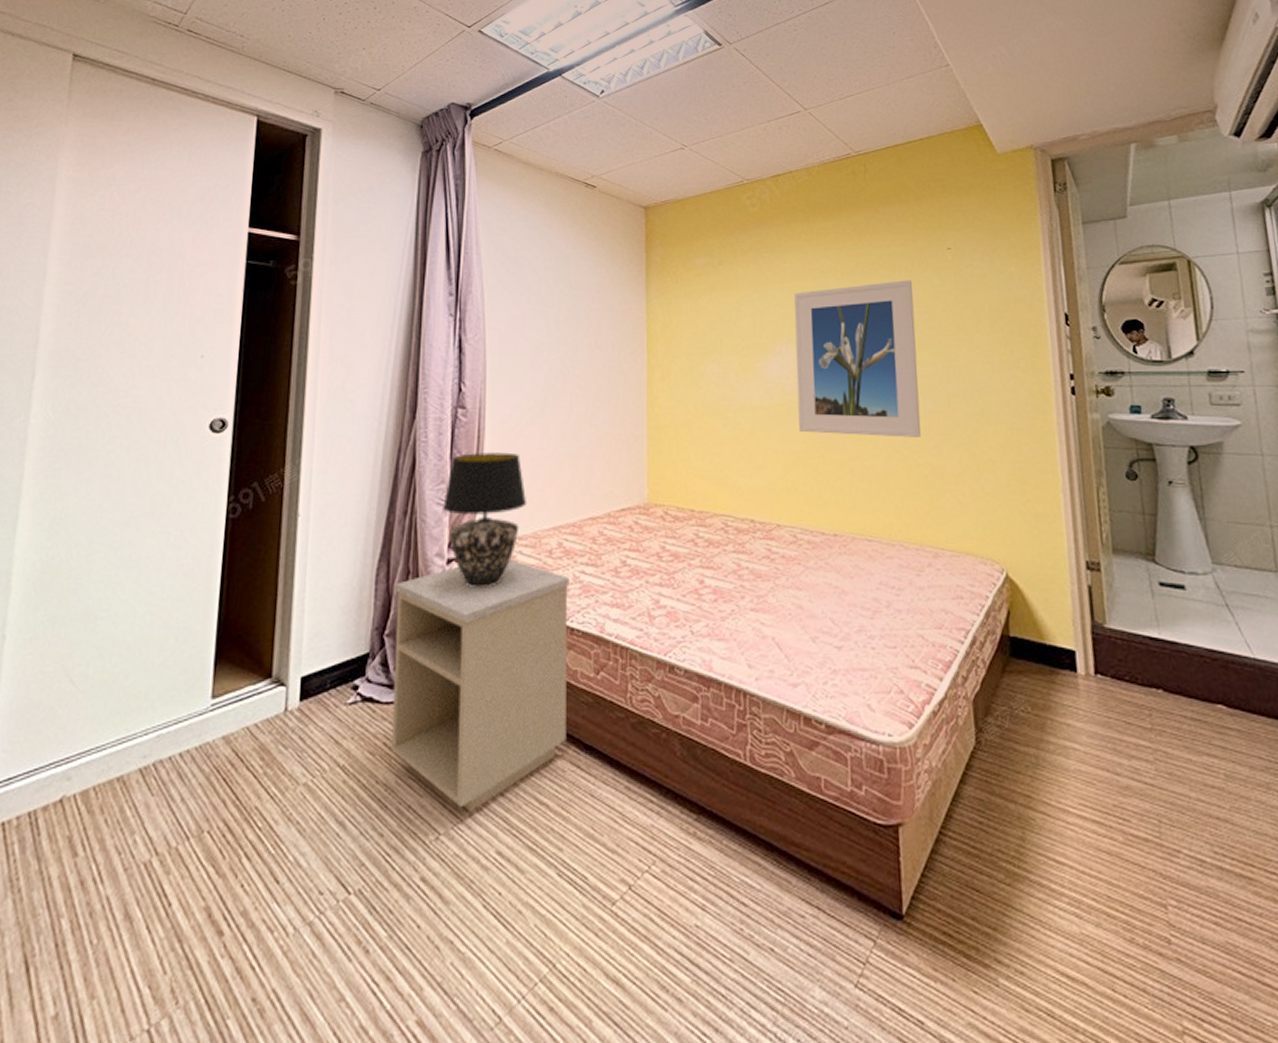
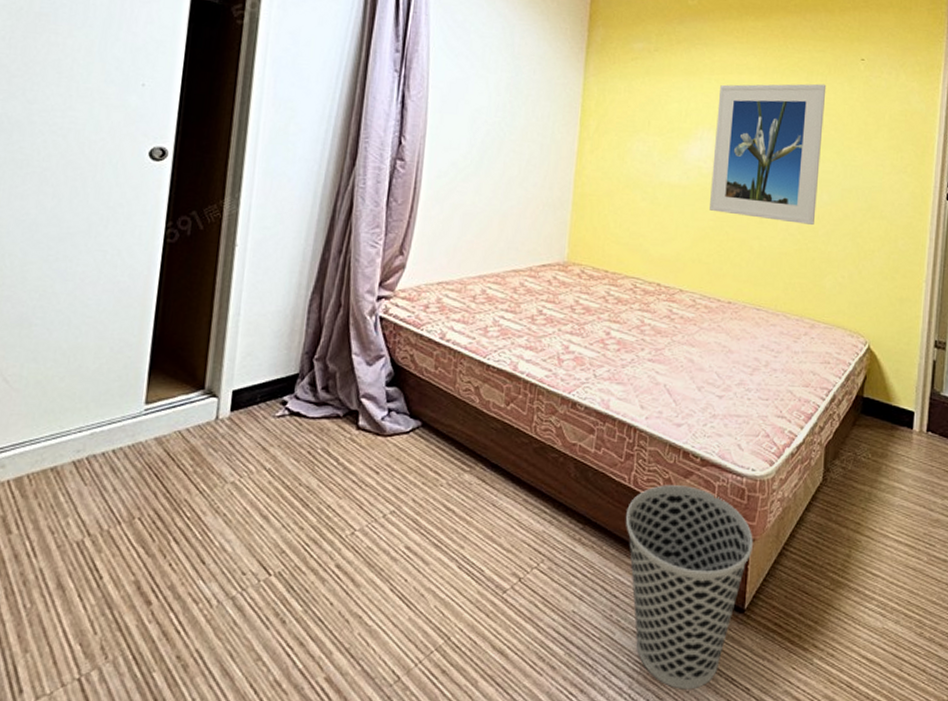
nightstand: present [390,560,570,812] -> none [314,302,490,513]
table lamp: present [441,452,527,588] -> none [375,202,456,325]
wastebasket: none [745,759,903,1025] -> present [625,485,753,690]

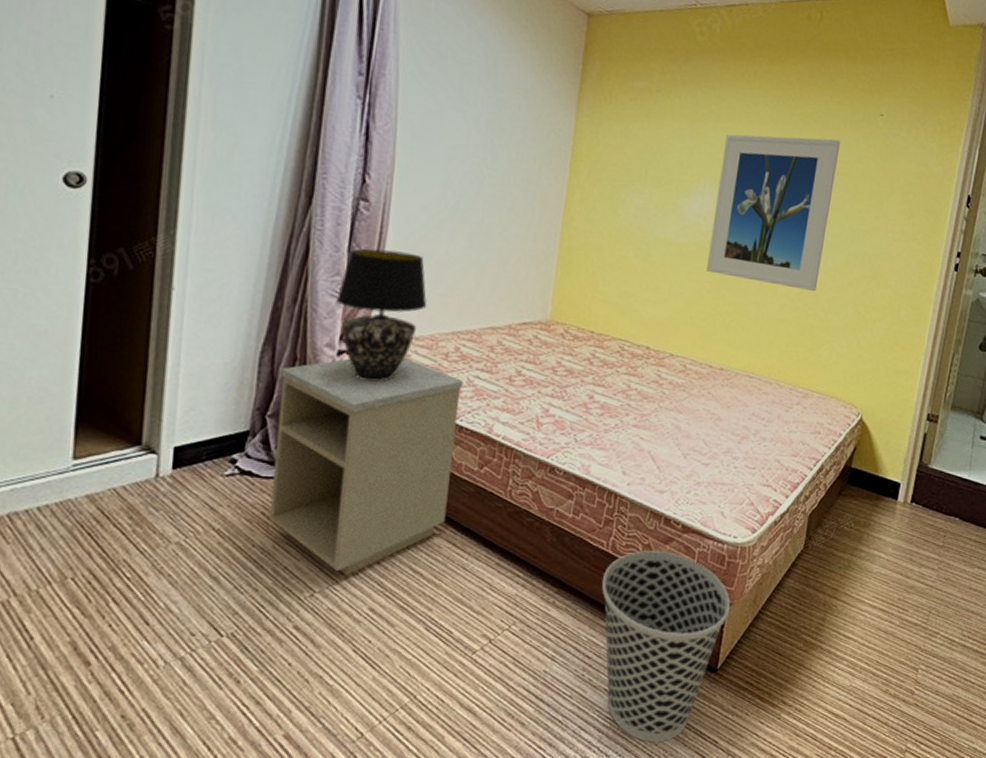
nightstand: none [314,302,490,513] -> present [268,358,464,575]
table lamp: none [375,202,456,325] -> present [335,248,428,382]

